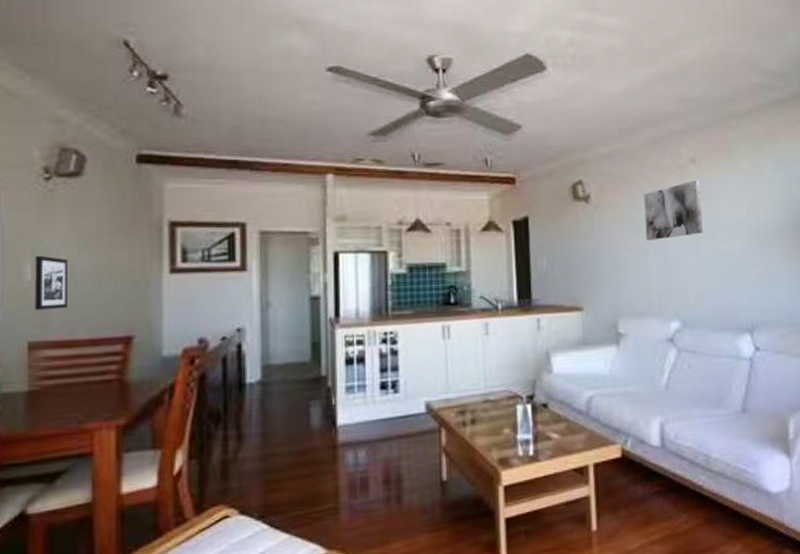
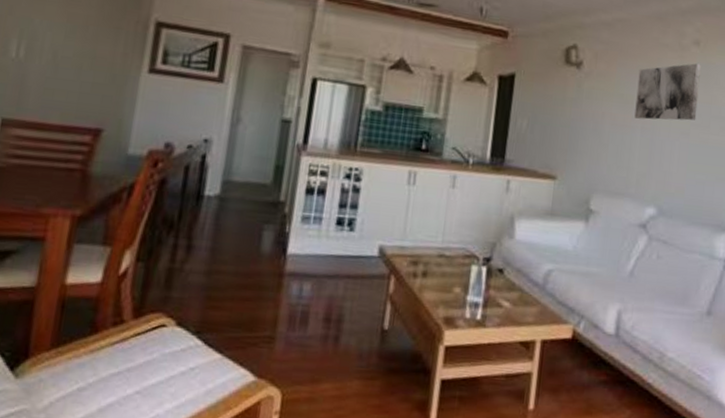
picture frame: present [35,255,67,310] -> none [13,34,53,92]

